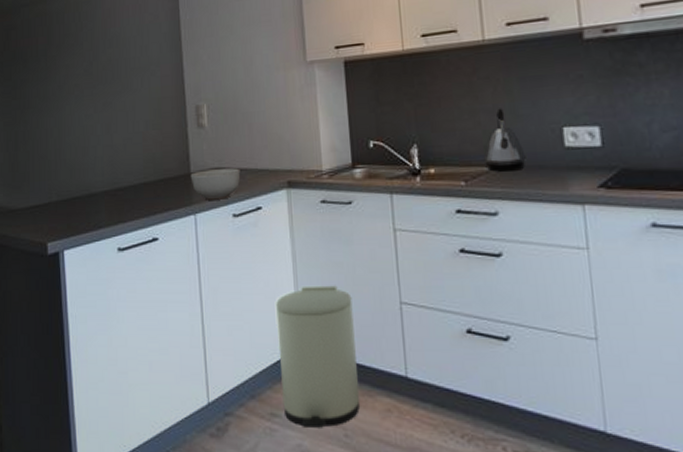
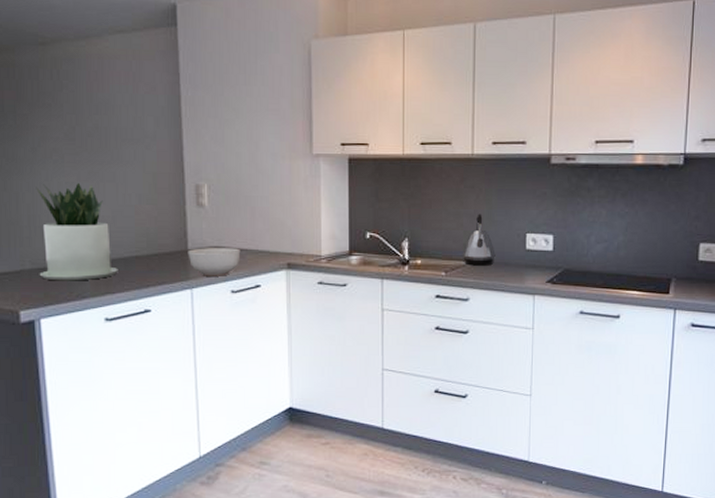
planter: none [61,115,129,212] -> present [36,183,118,281]
pedal bin: present [276,285,360,428] -> none [270,355,342,471]

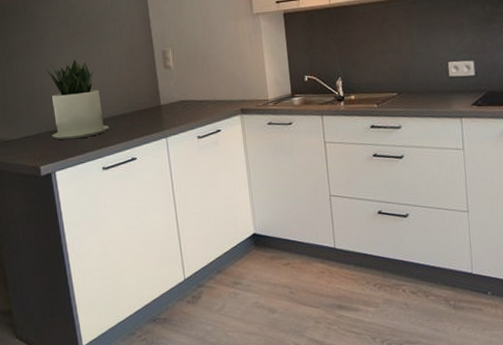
bowl: present [188,247,241,276] -> none [161,100,203,126]
kettle: present [462,213,496,266] -> none [390,48,422,97]

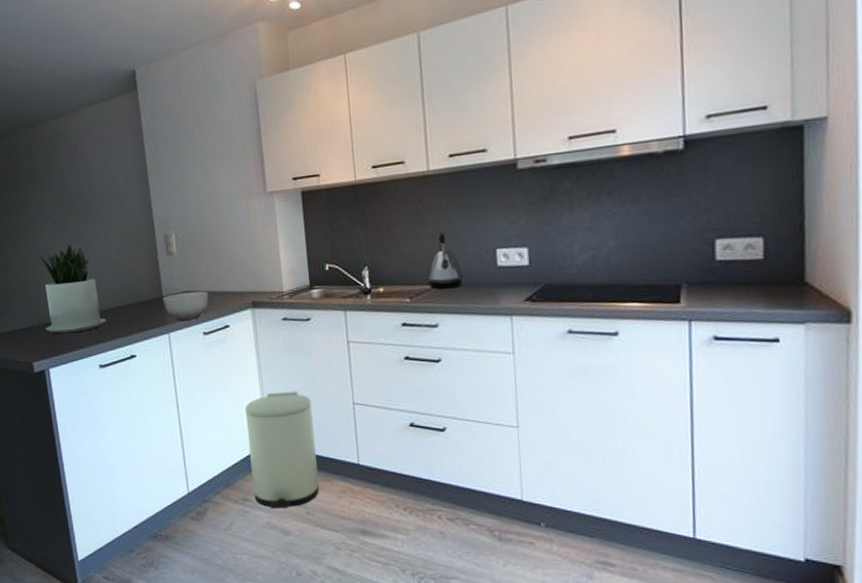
bowl: none [161,100,203,126] -> present [162,291,209,321]
pedal bin: none [235,186,301,290] -> present [245,391,320,508]
kettle: none [390,48,422,97] -> present [426,232,464,290]

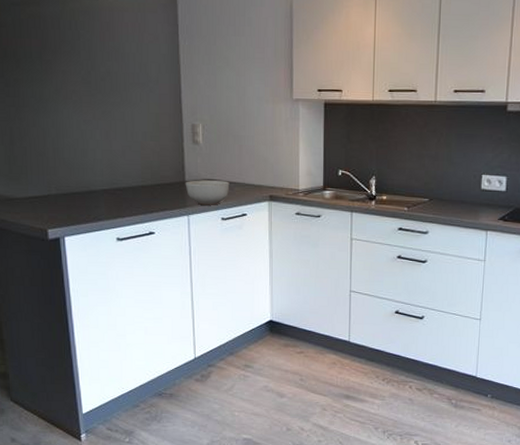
planter: present [37,245,107,334] -> none [59,121,128,206]
pedal bin: present [245,391,320,508] -> none [254,276,314,375]
kettle: present [426,232,464,290] -> none [423,155,453,203]

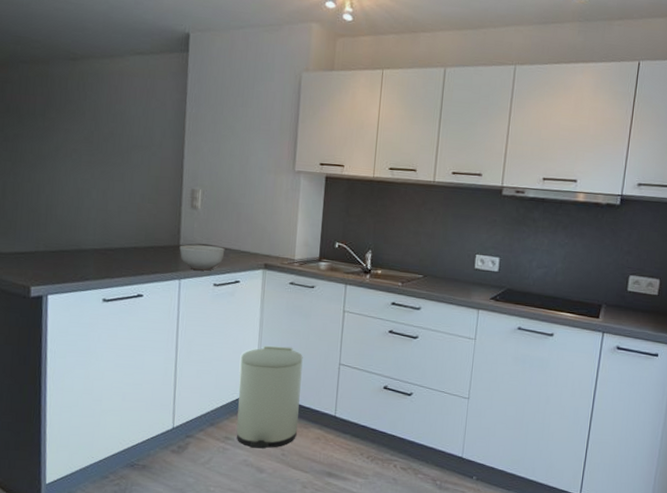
pedal bin: none [254,276,314,375] -> present [236,345,303,449]

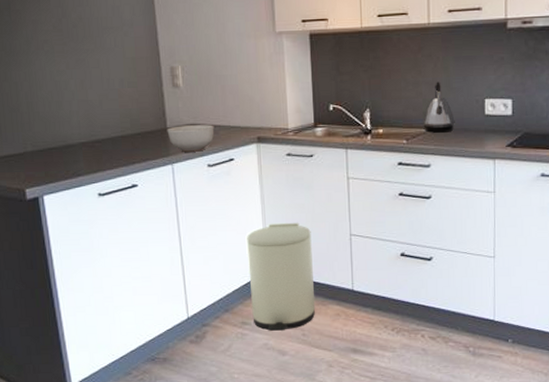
kettle: none [417,233,447,281] -> present [422,81,455,133]

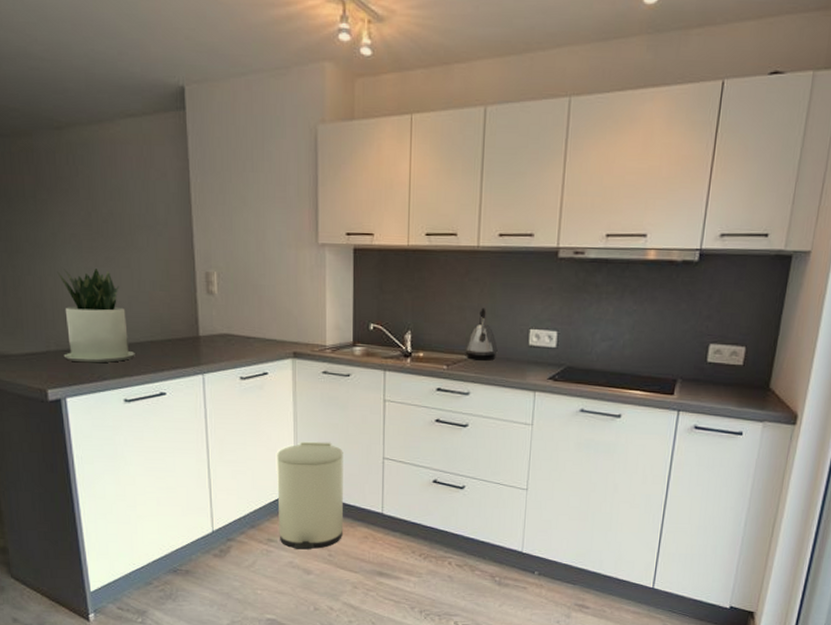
planter: none [32,71,107,161] -> present [57,269,135,363]
bowl: present [167,124,215,152] -> none [199,334,249,363]

